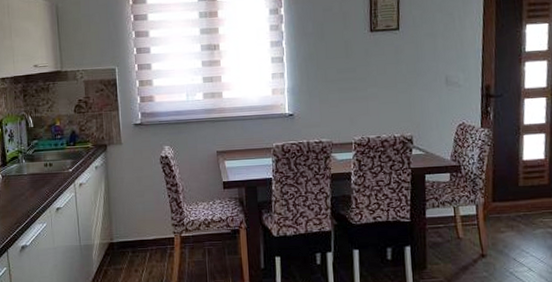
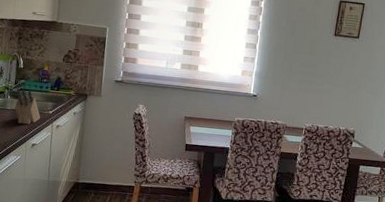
knife block: none [30,149,61,189] -> present [14,88,41,125]

